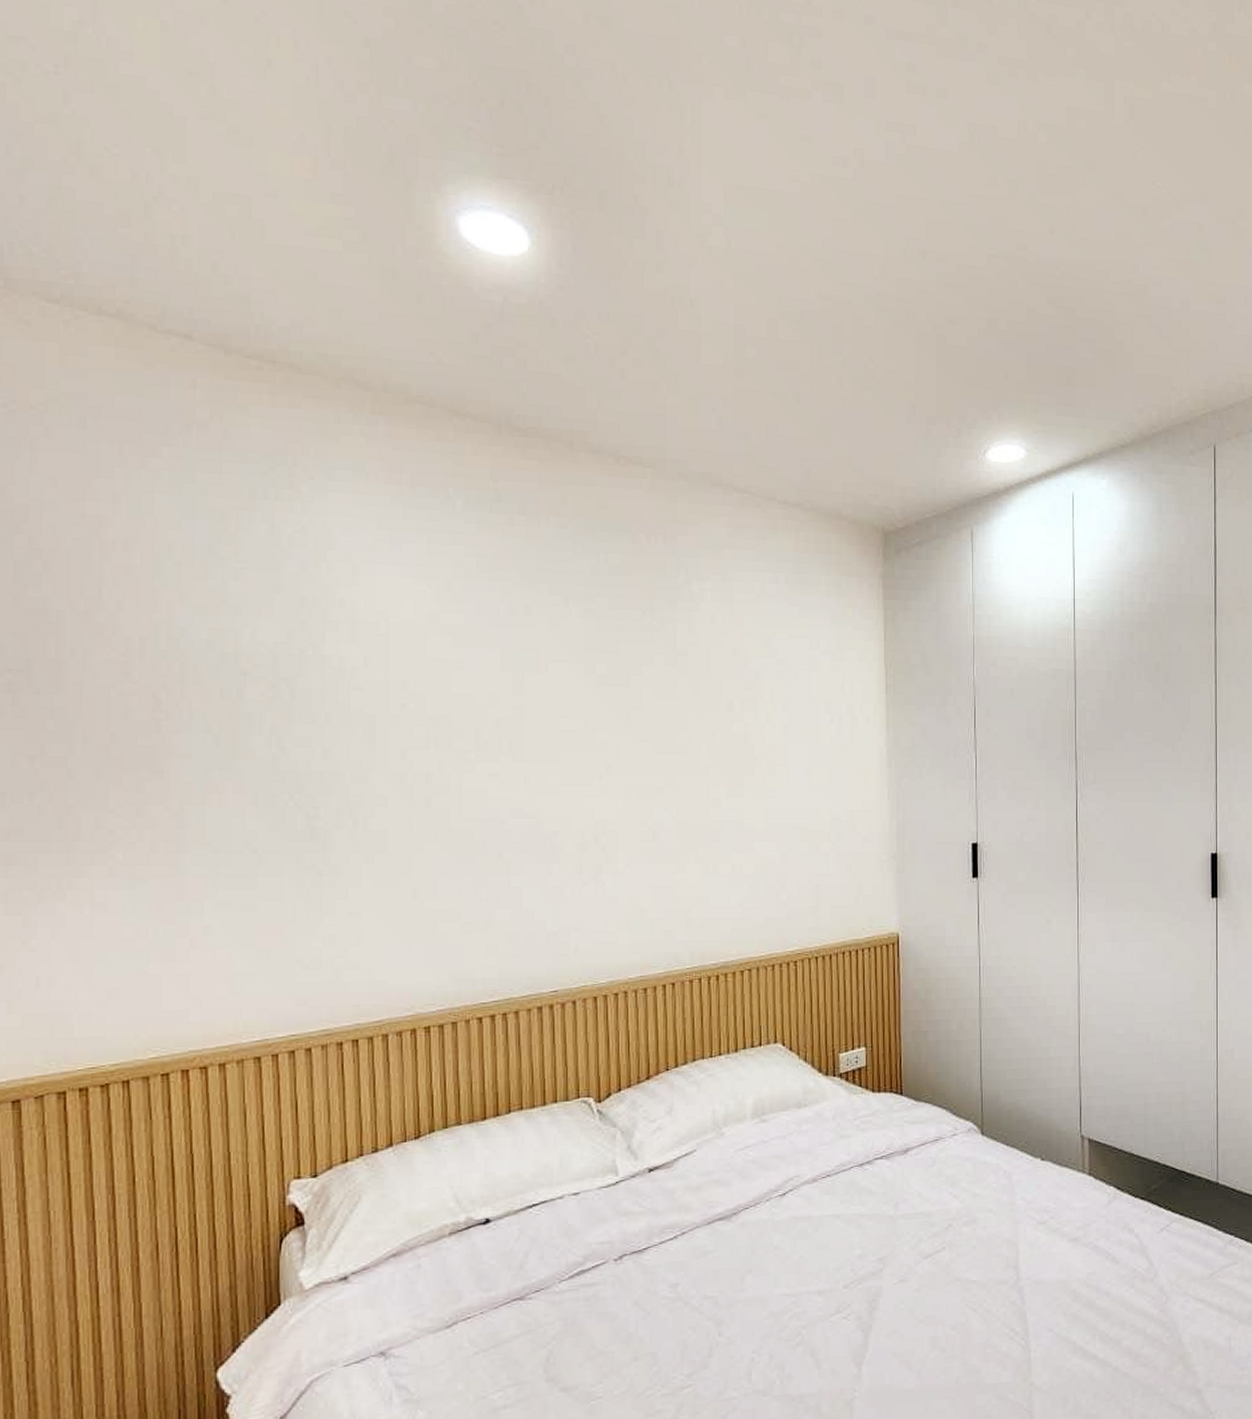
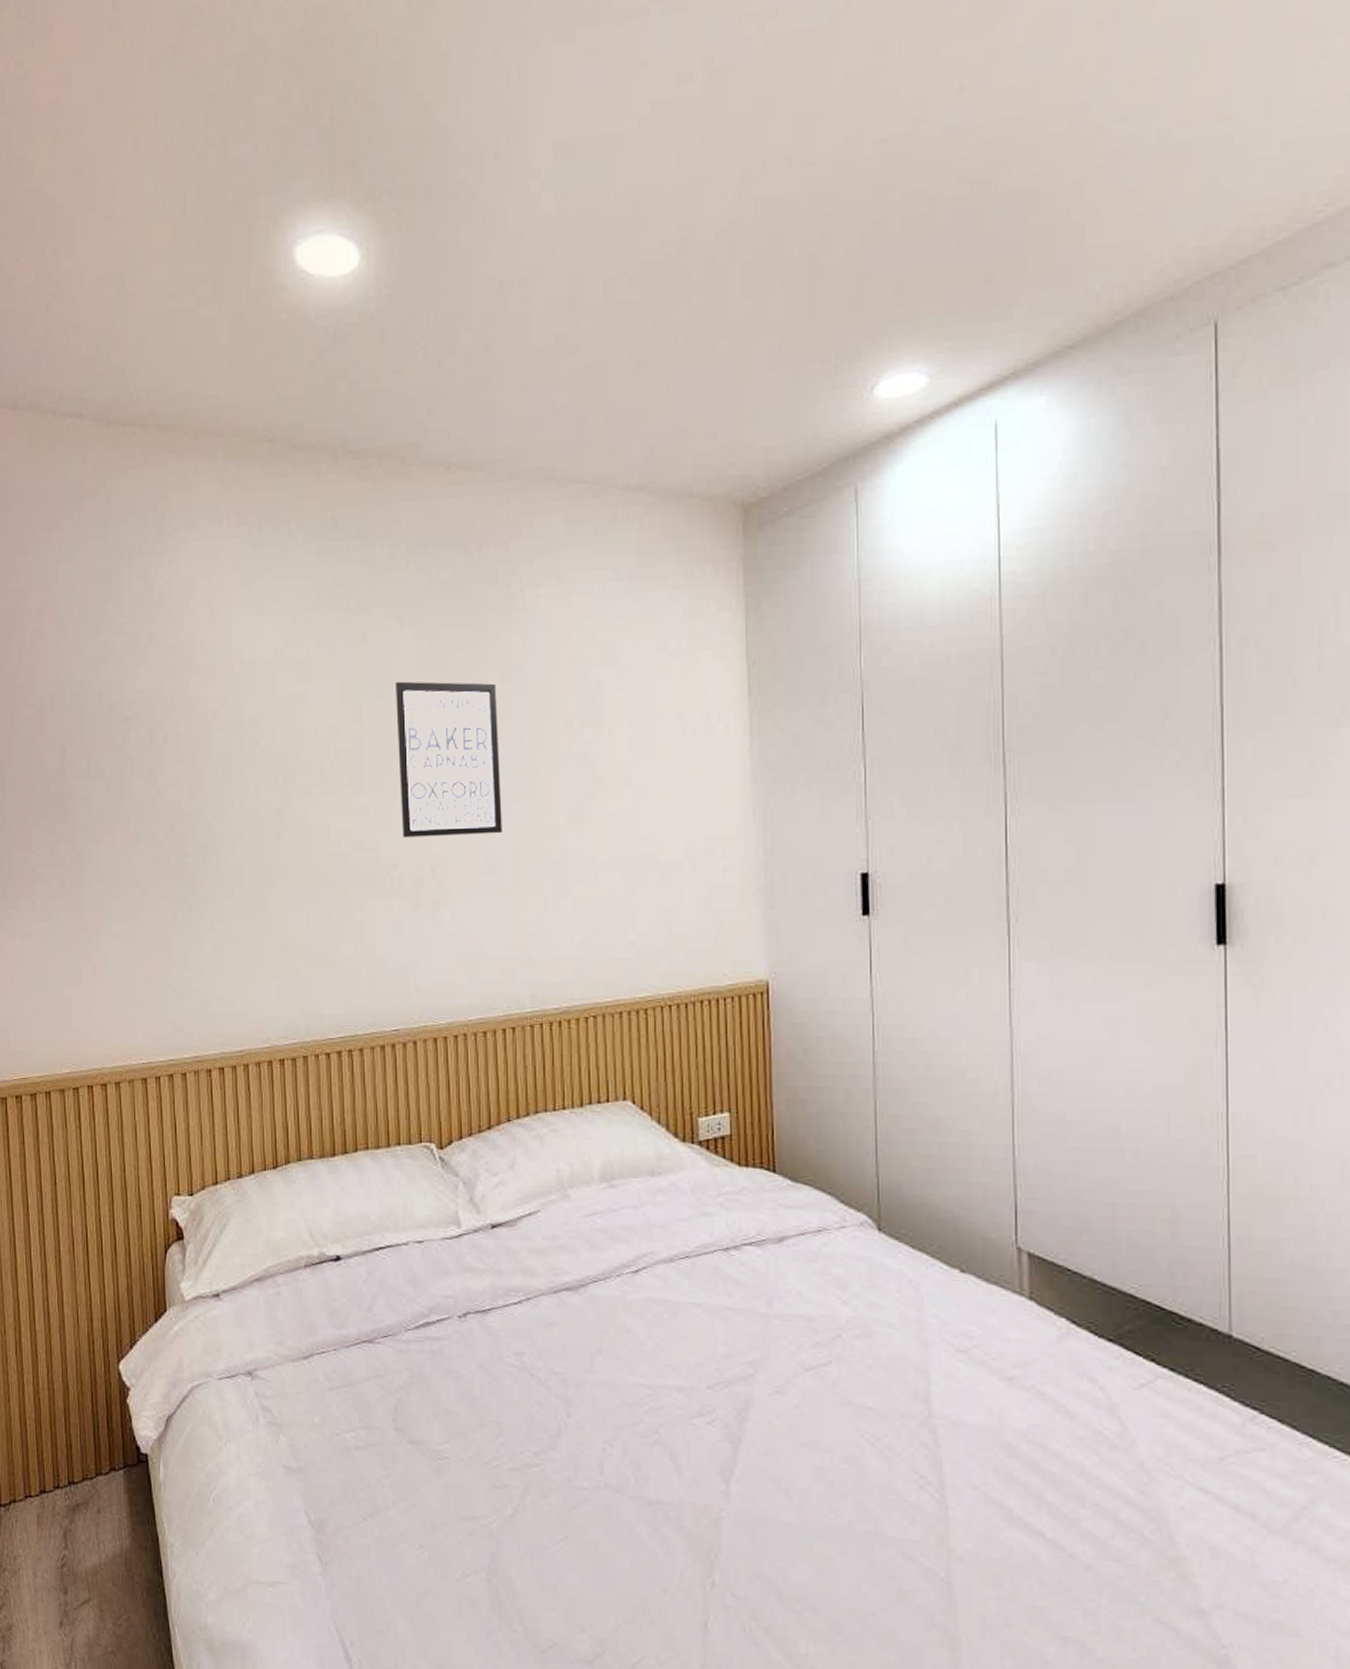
wall art: none [560,656,666,807] -> present [396,681,502,839]

